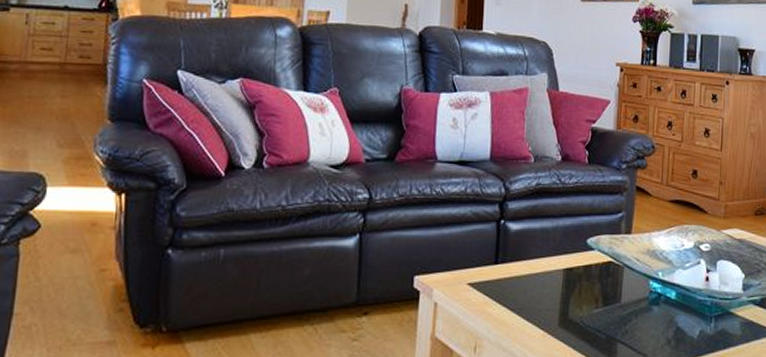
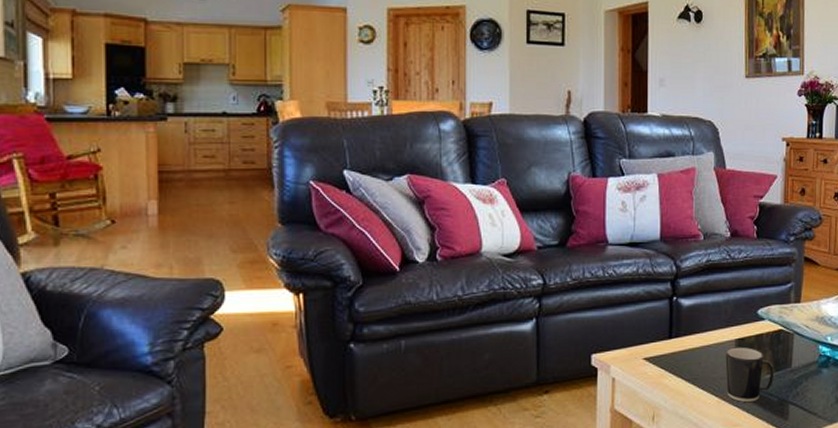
mug: none [552,277,602,338] -> present [725,346,774,403]

